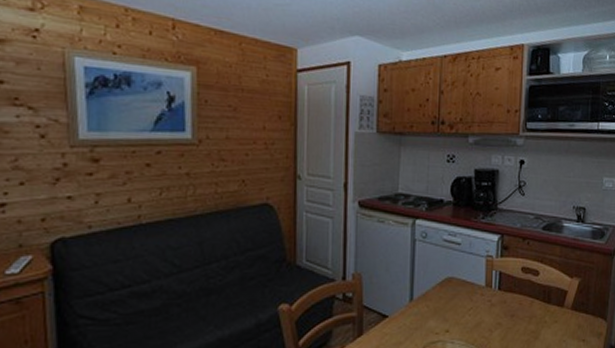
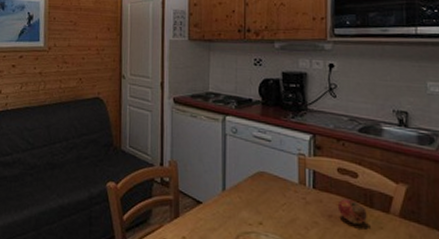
fruit: none [519,297,545,321] -> present [337,199,367,224]

